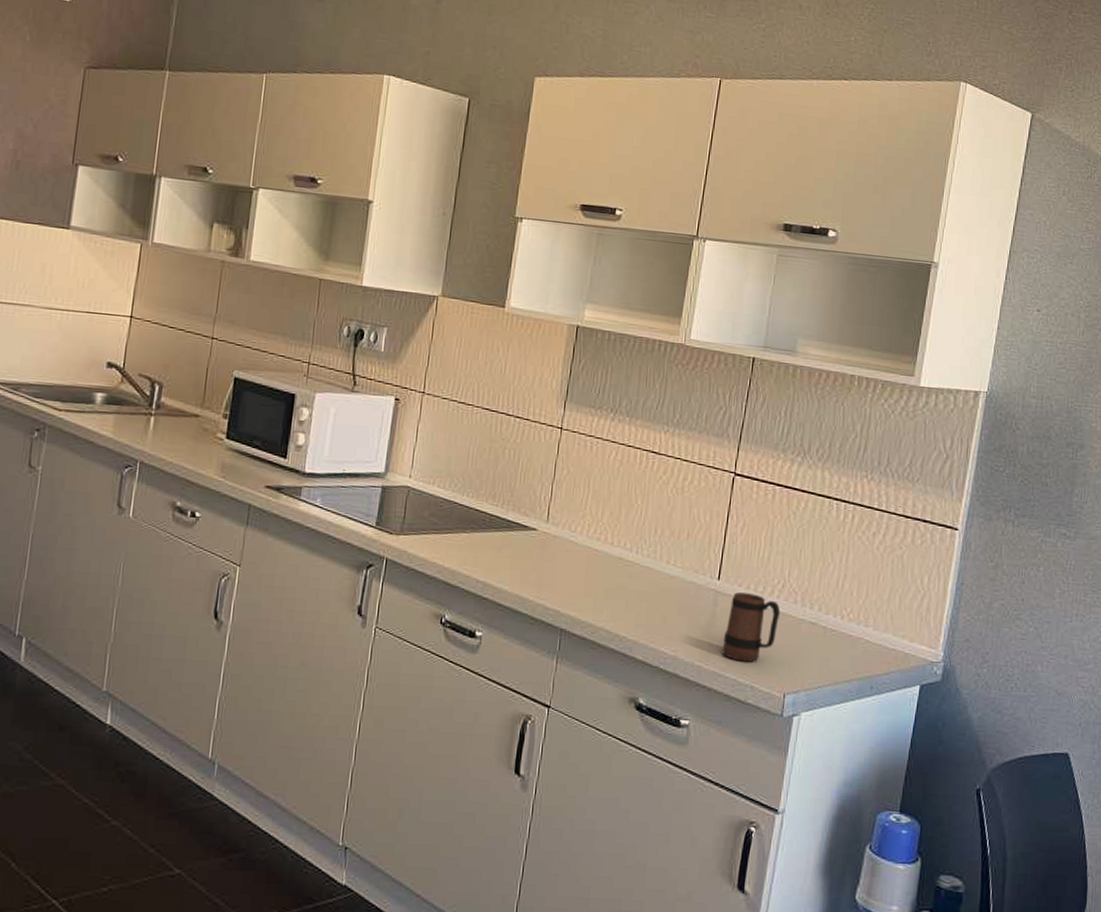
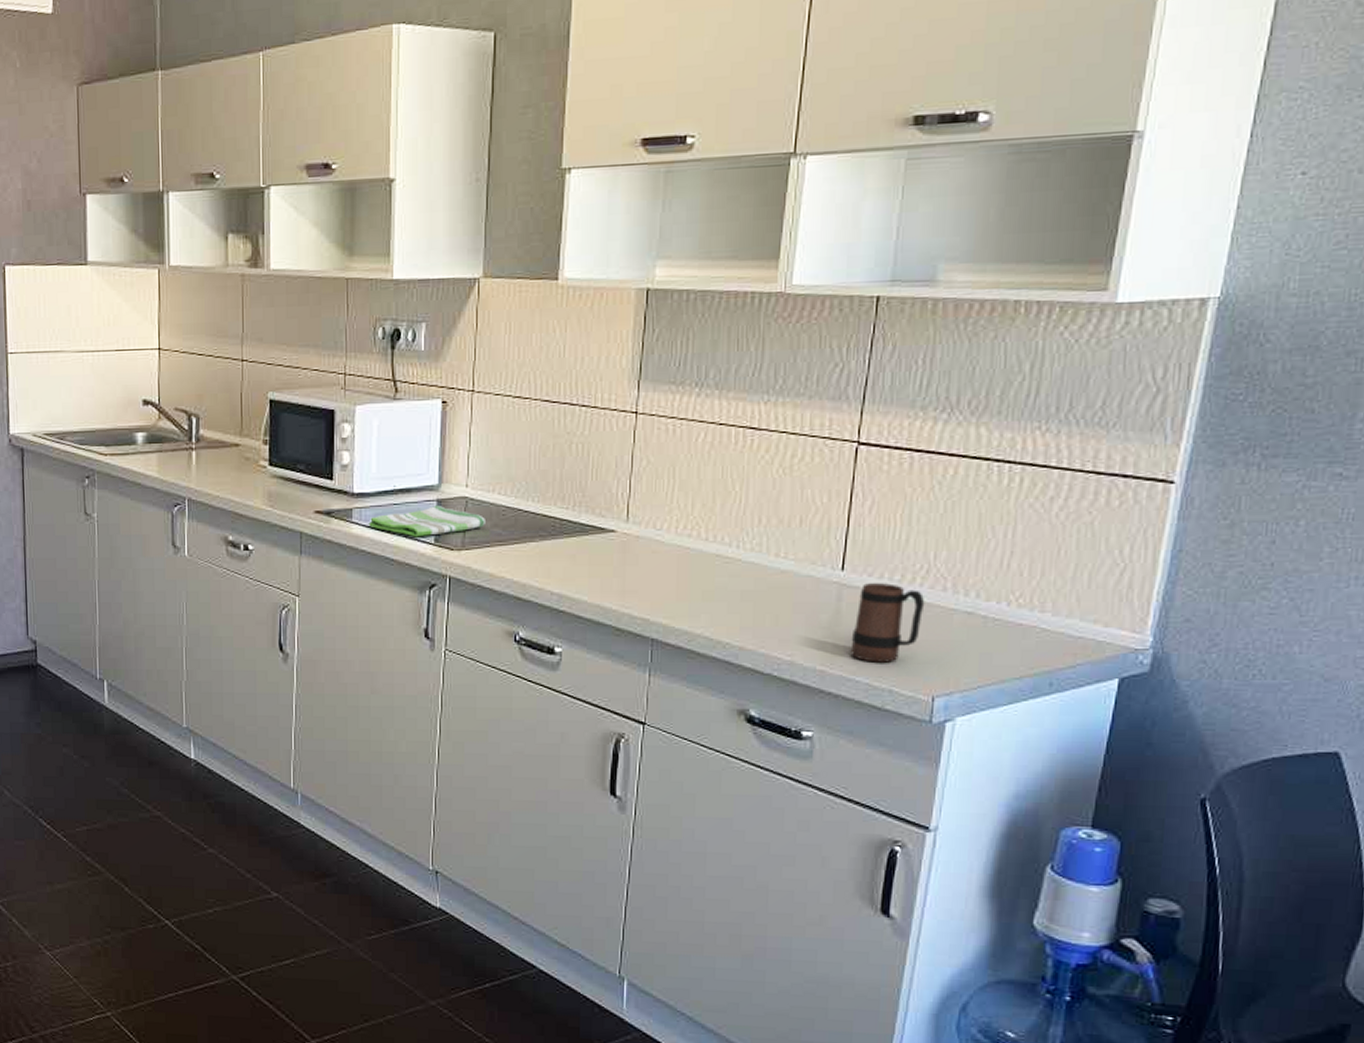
dish towel: none [316,491,424,520] -> present [368,504,485,537]

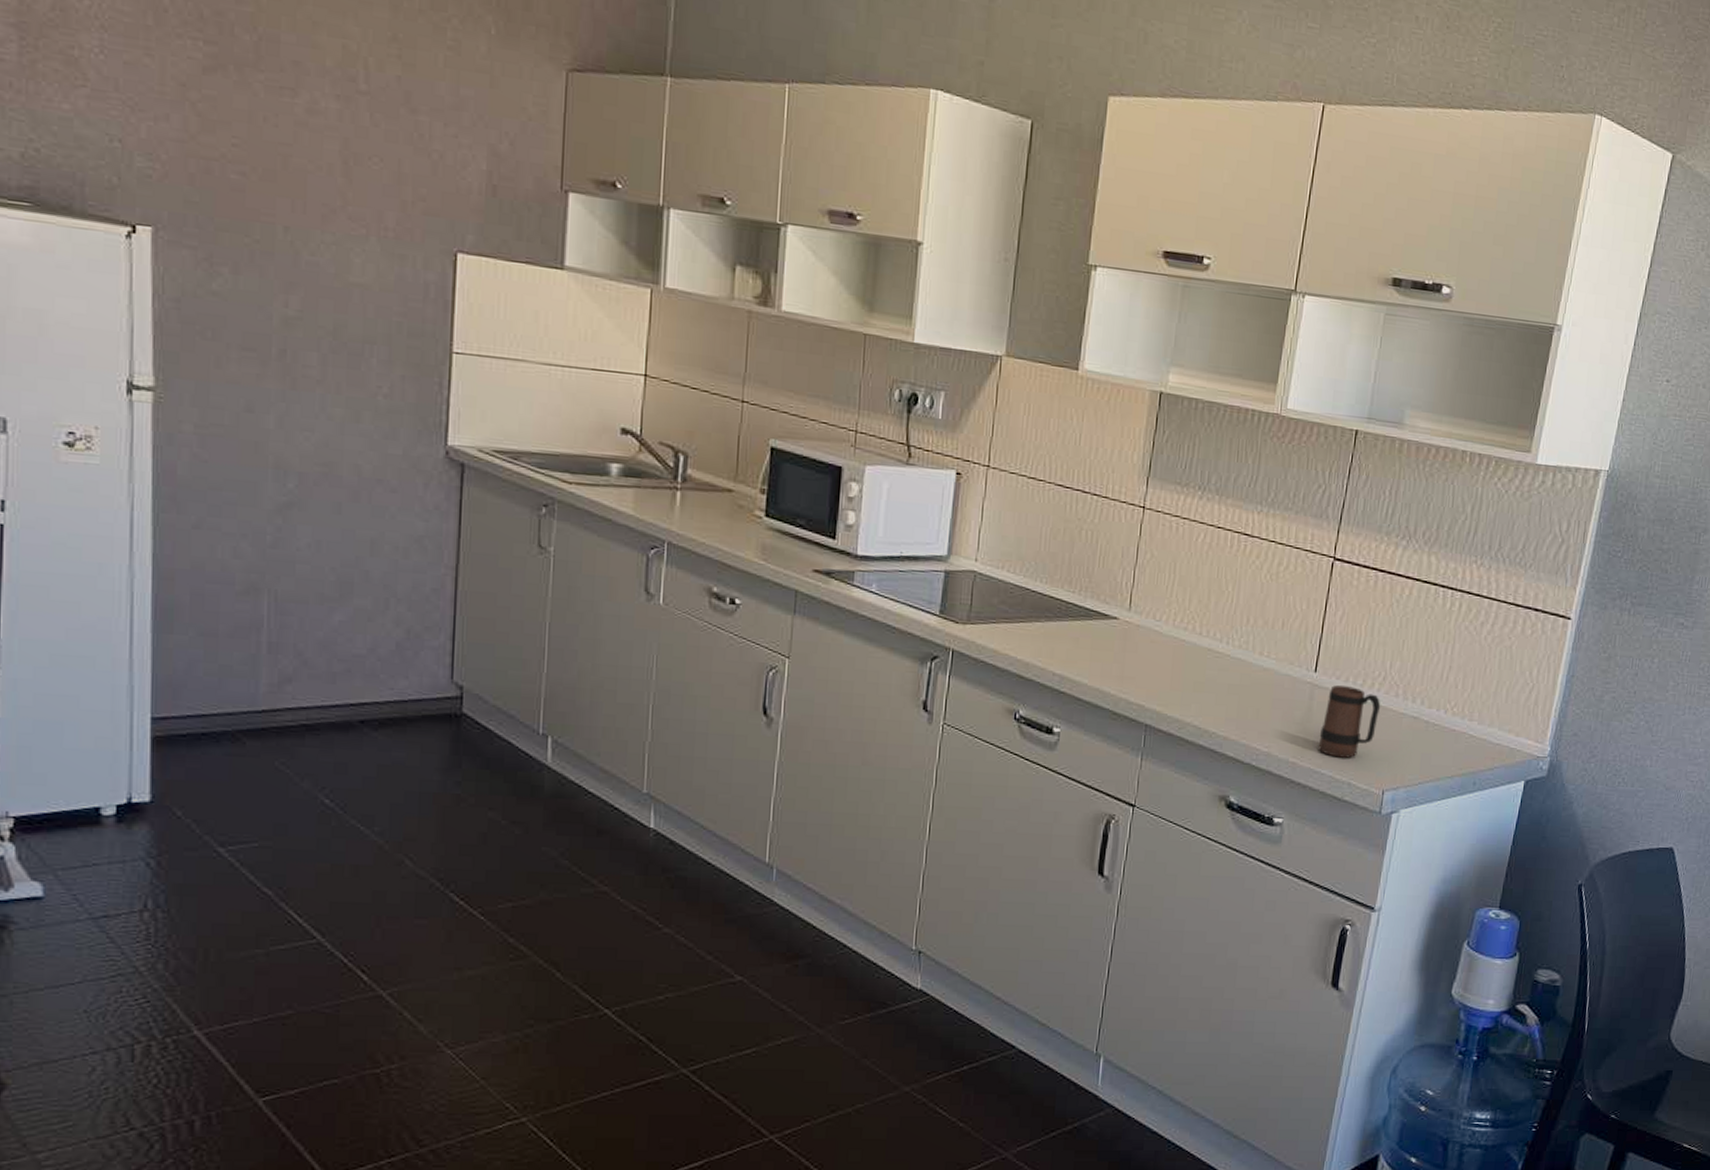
dish towel: present [368,504,485,537] -> none [871,576,993,607]

